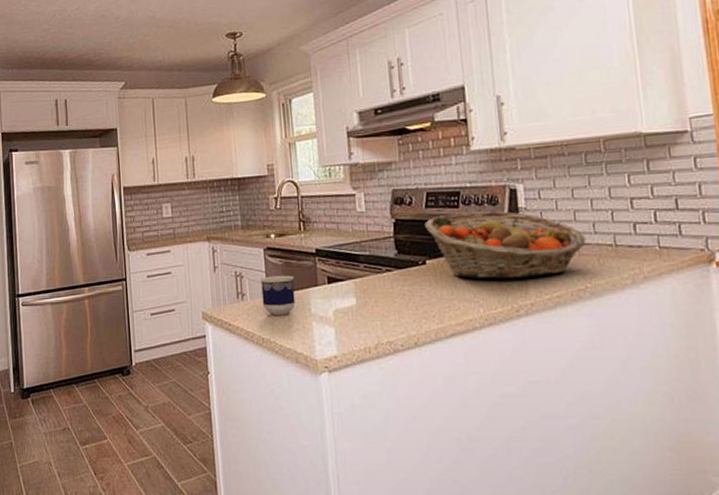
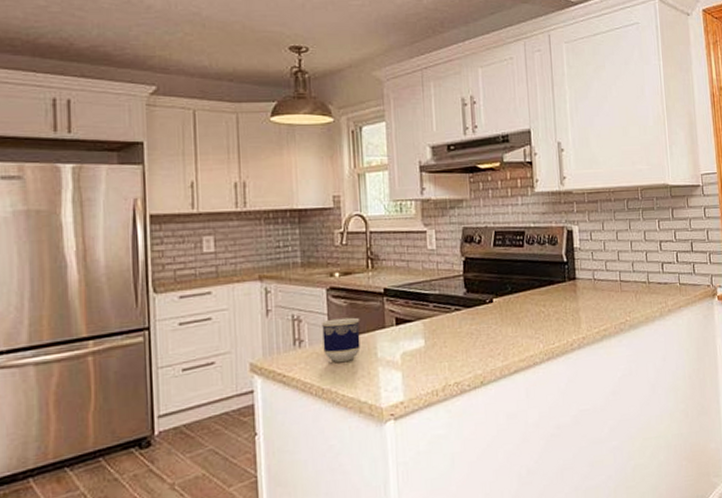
fruit basket: present [425,211,586,279] -> none [493,250,627,316]

